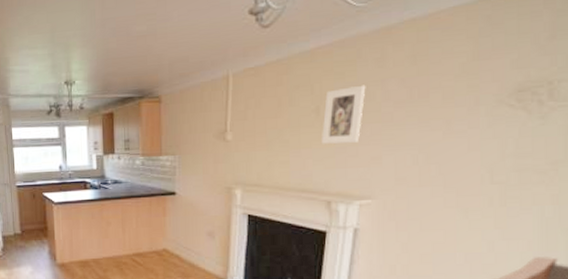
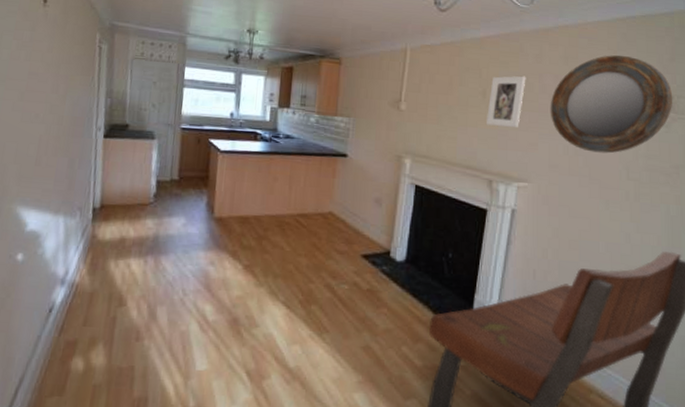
home mirror: none [395,42,552,159] -> present [550,55,673,154]

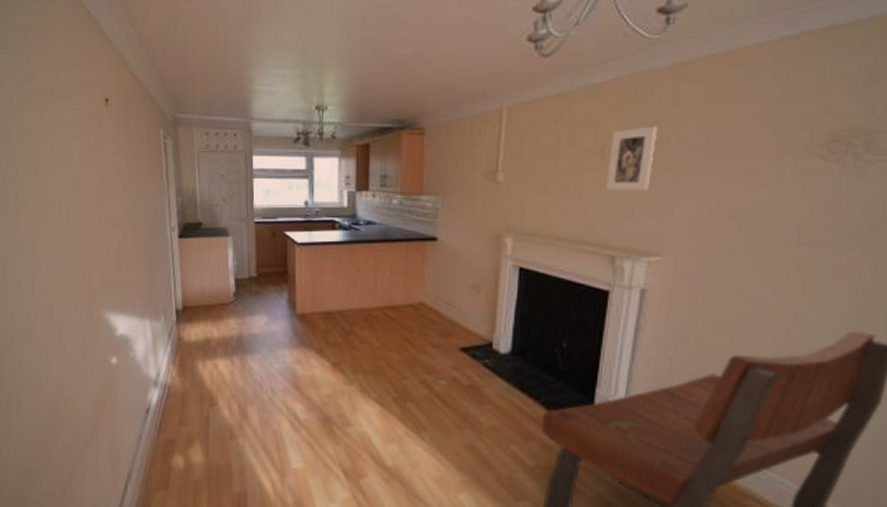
home mirror: present [550,55,673,154] -> none [690,85,870,214]

